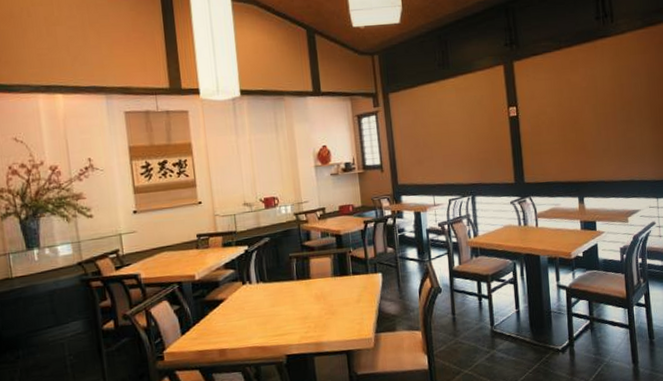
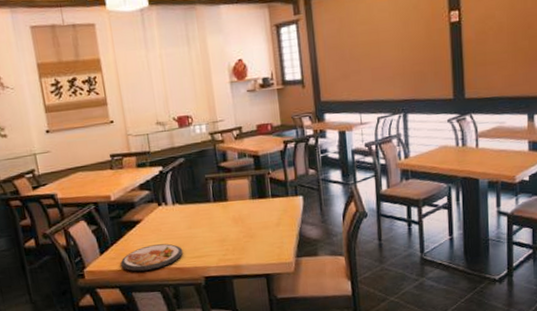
dish: none [201,322,266,352] -> present [120,243,183,272]

